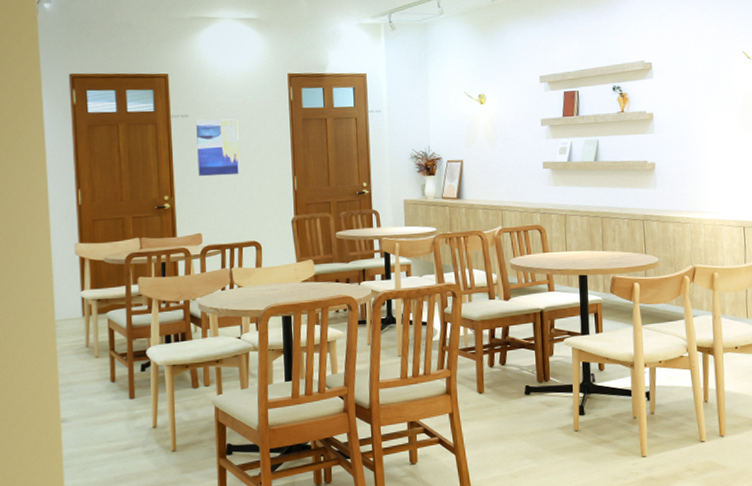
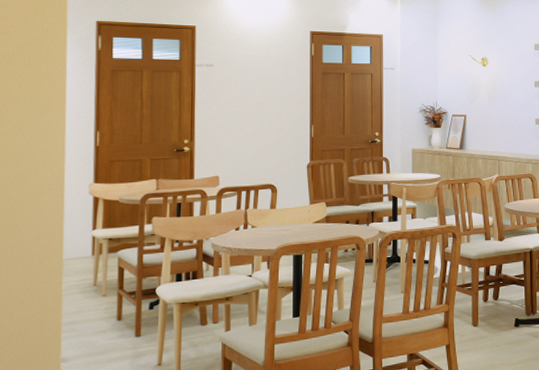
wall art: present [196,119,240,177] -> none [219,69,261,123]

